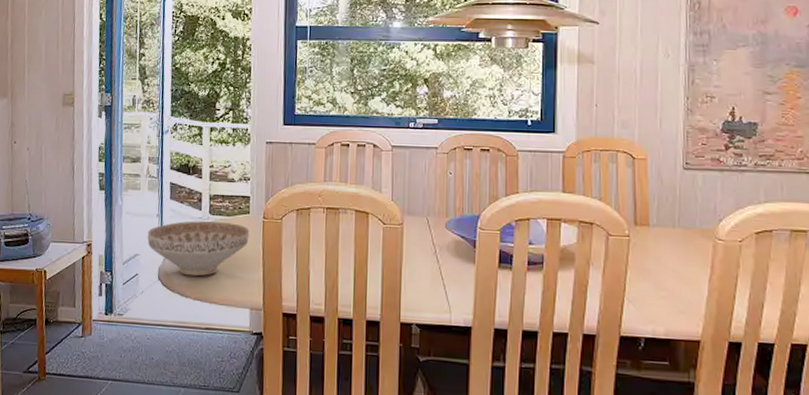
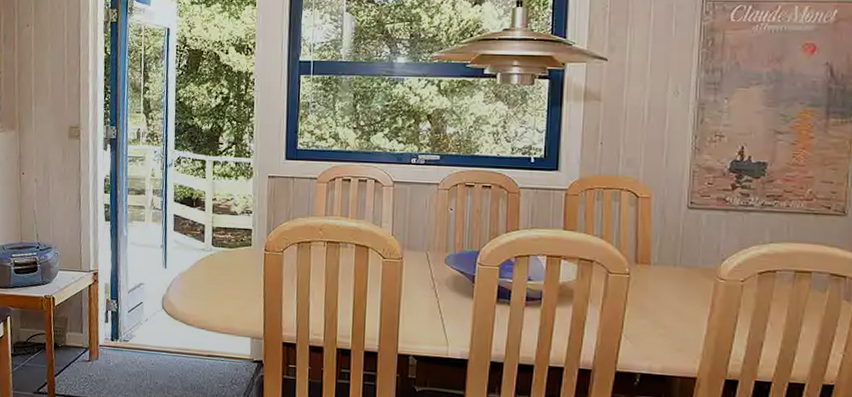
decorative bowl: present [147,221,250,277] -> none [151,252,251,306]

